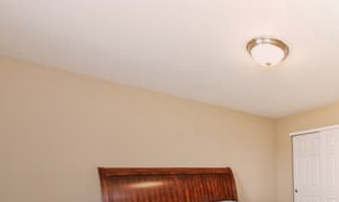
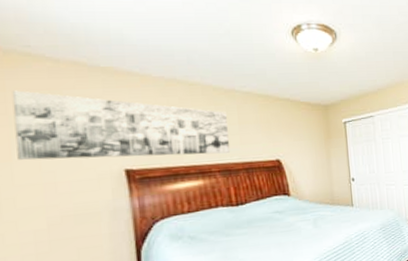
wall art: none [8,92,187,159] -> present [12,90,230,160]

